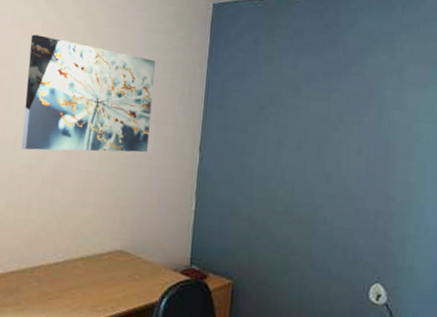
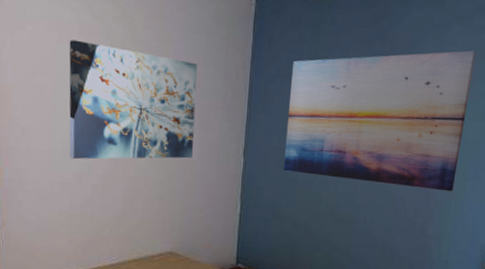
wall art: none [239,57,425,194] -> present [283,50,477,192]

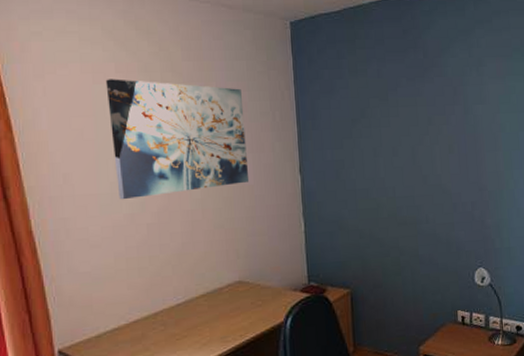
wall art: present [283,50,477,192] -> none [335,50,503,184]

